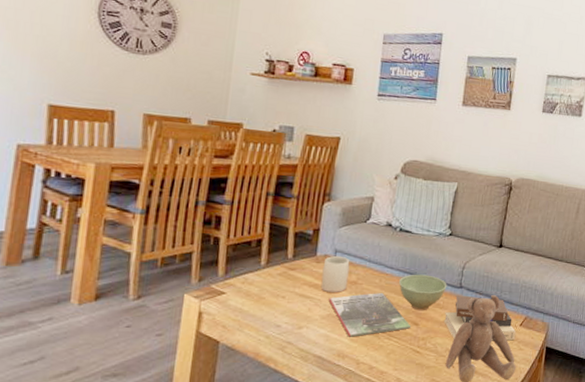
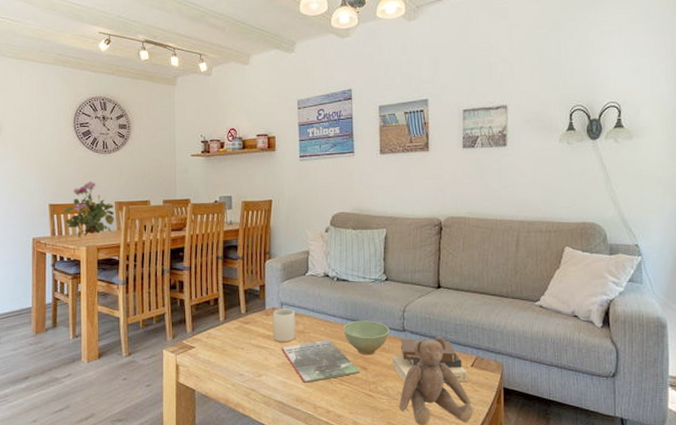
flower bouquet: none [66,84,142,152] -> present [62,181,115,237]

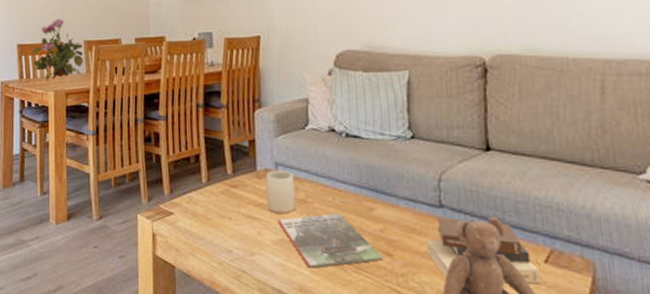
bowl: present [342,320,390,356] -> none [356,189,422,238]

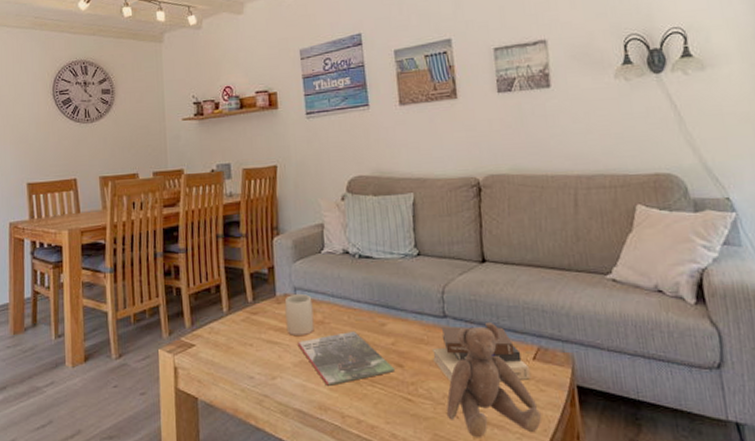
flower bouquet: present [30,18,84,81] -> none [41,154,100,220]

